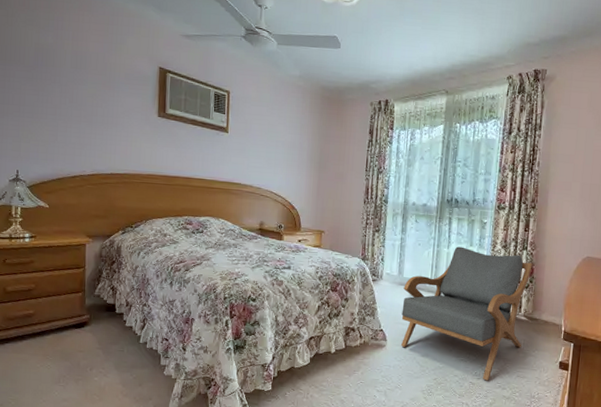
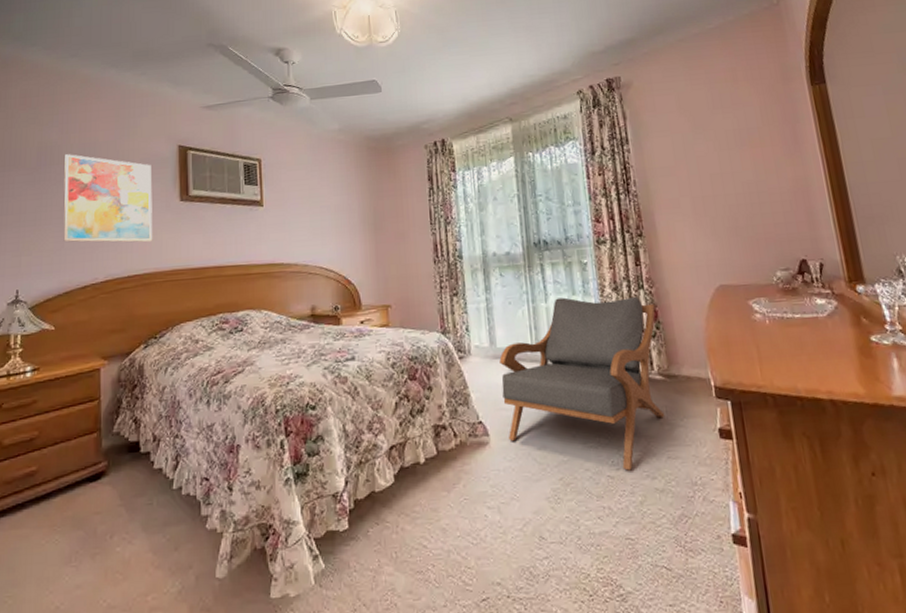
wall art: none [57,58,135,148] -> present [63,154,152,242]

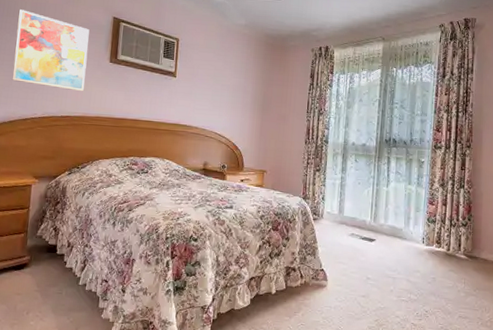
armchair: present [499,296,665,471] -> none [341,185,470,322]

